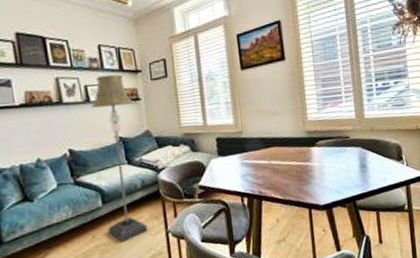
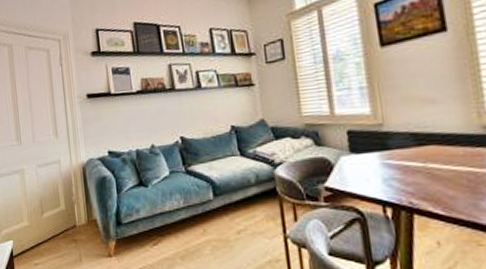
floor lamp: present [91,74,148,242] -> none [202,58,263,241]

